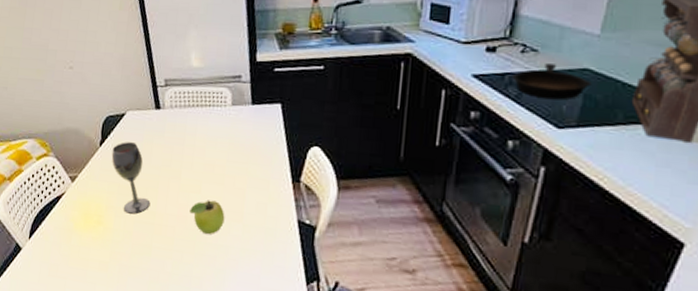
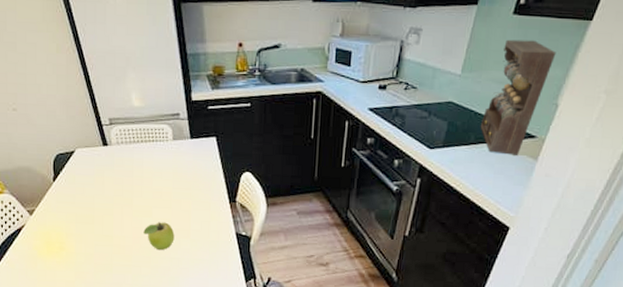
wine glass: present [111,142,151,214] -> none [66,176,107,239]
frying pan: present [512,63,592,100] -> none [397,98,454,127]

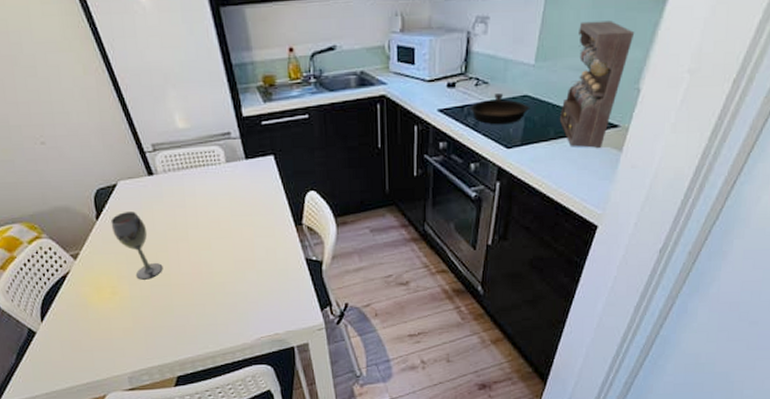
wine glass: none [66,176,107,239] -> present [110,212,163,280]
fruit: present [143,222,175,251] -> none [203,254,239,286]
frying pan: none [397,98,454,127] -> present [469,93,530,125]

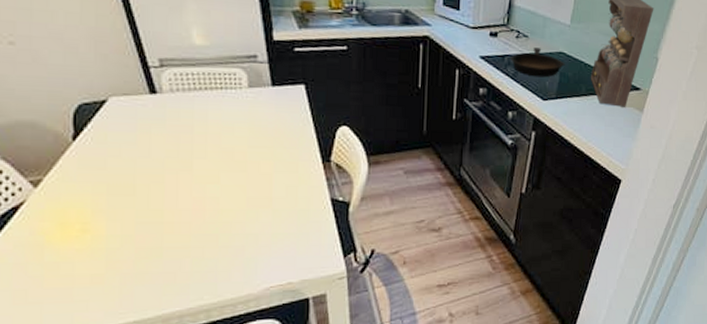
wine glass: present [110,212,163,280] -> none [92,133,155,215]

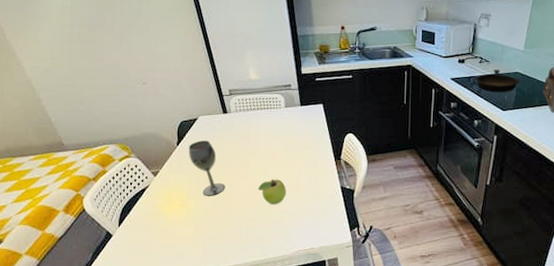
wine glass: none [92,133,155,215] -> present [188,141,225,196]
fruit: none [208,189,251,226] -> present [258,179,286,205]

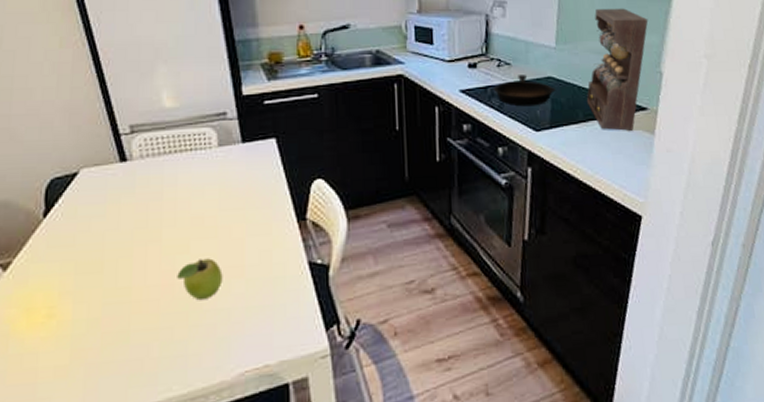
wine glass: present [188,141,225,196] -> none [62,206,123,296]

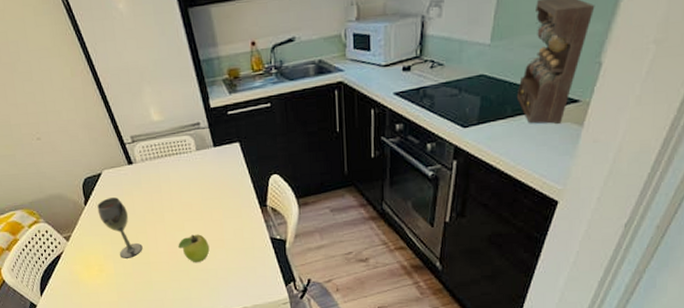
wine glass: none [62,206,123,296] -> present [97,197,143,259]
frying pan: present [493,75,556,107] -> none [425,74,486,105]

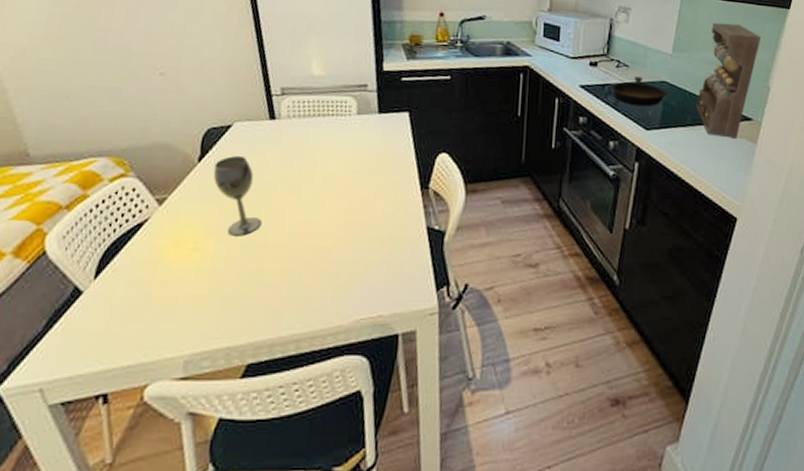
fruit: present [178,234,210,263] -> none [309,213,350,251]
frying pan: none [425,74,486,105] -> present [610,76,668,107]

